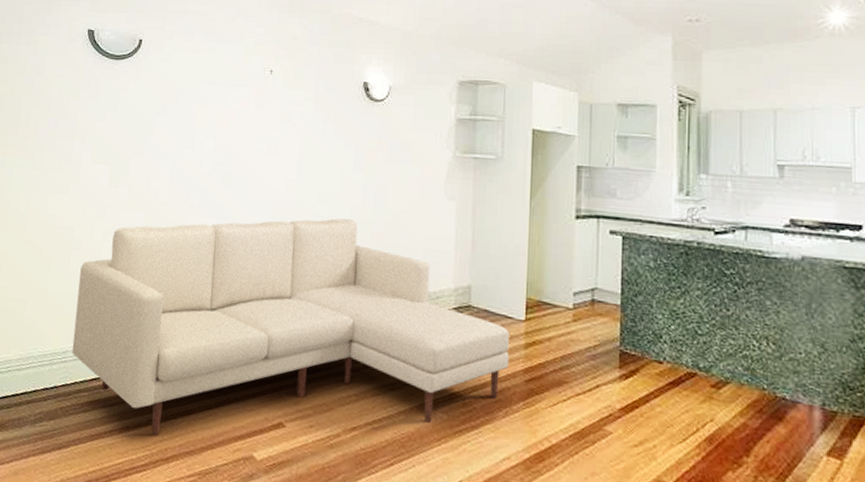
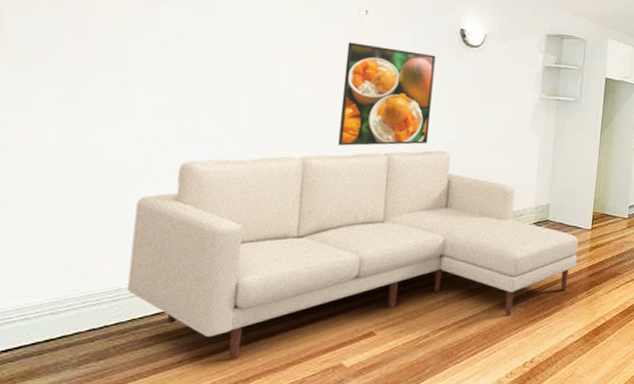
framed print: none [247,104,339,213] -> present [338,42,436,146]

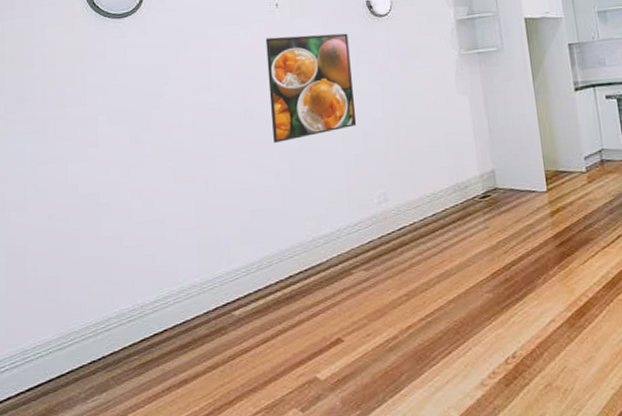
sofa: present [126,150,579,360] -> none [112,130,540,383]

